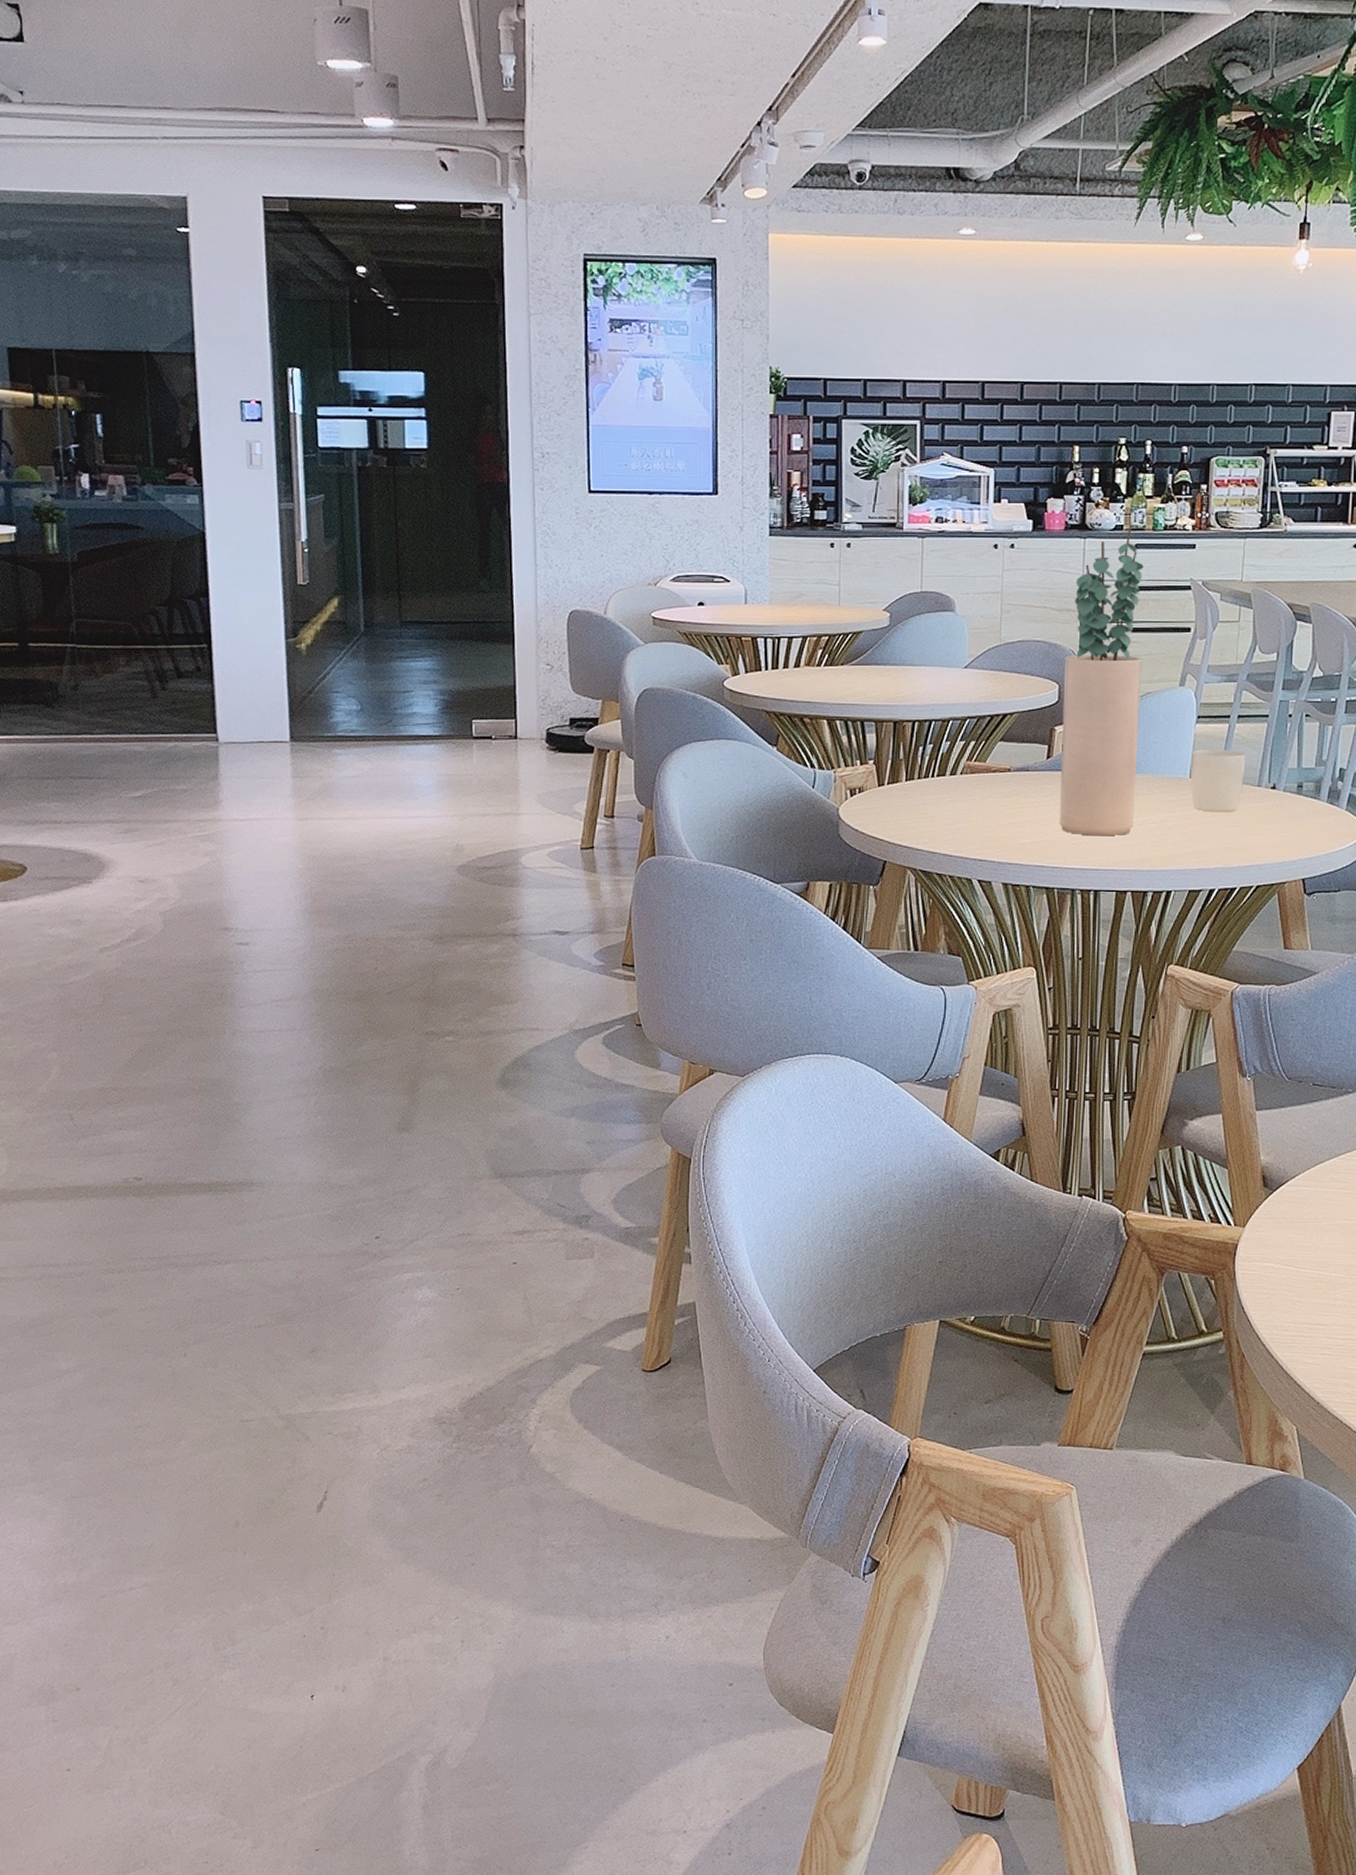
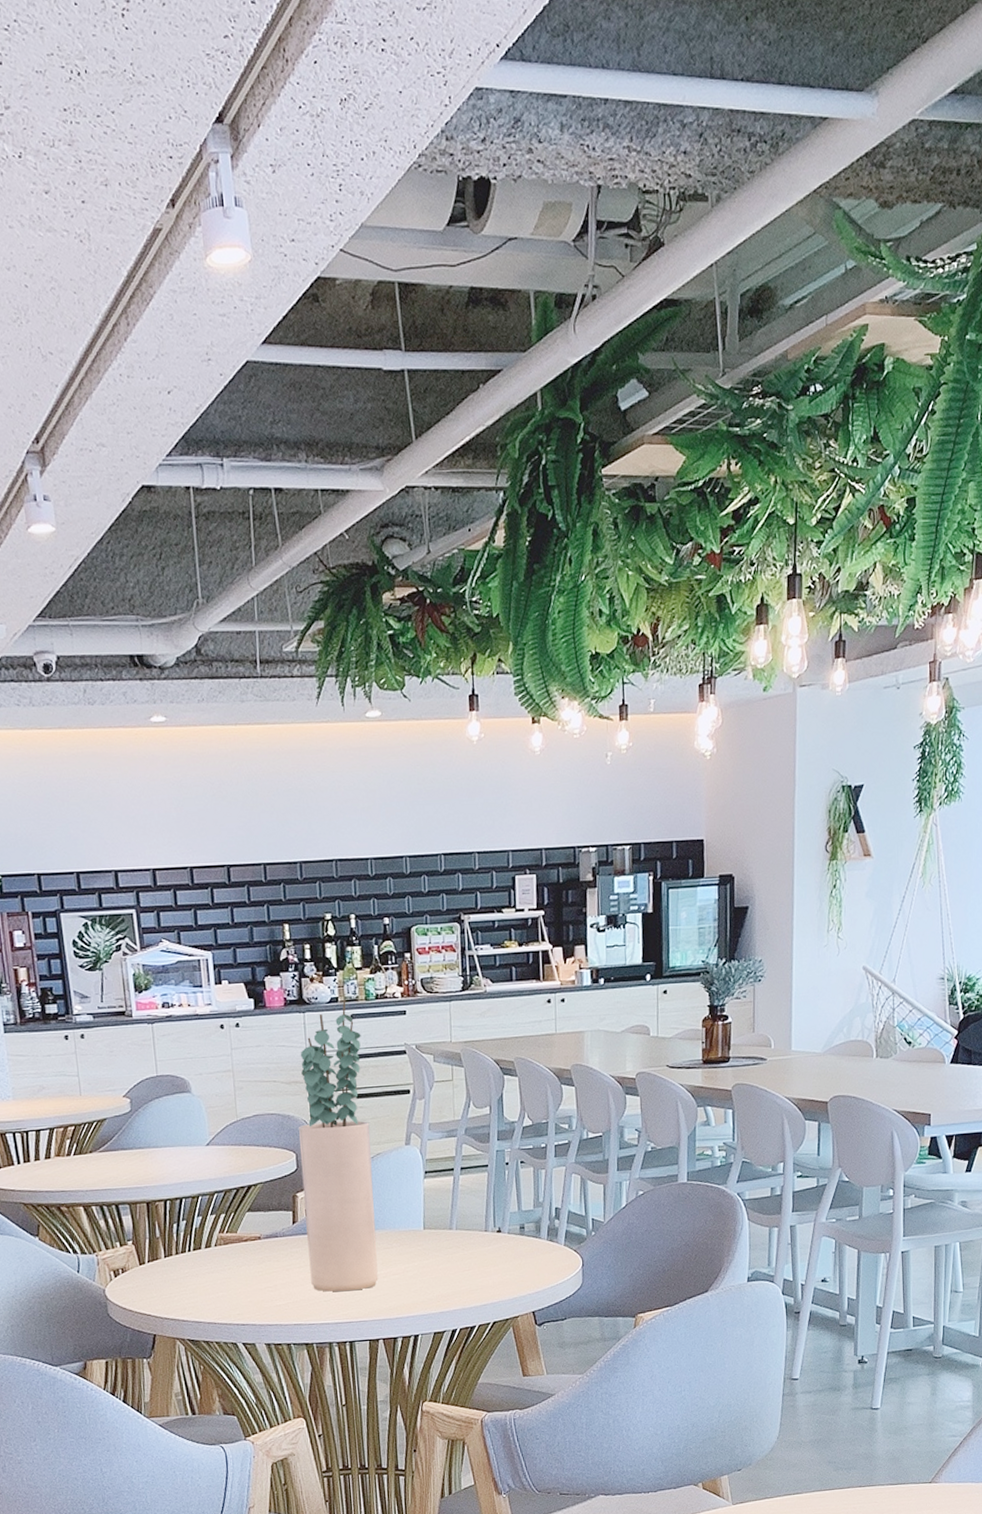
mug: present [1191,750,1246,812] -> none [423,1200,473,1259]

